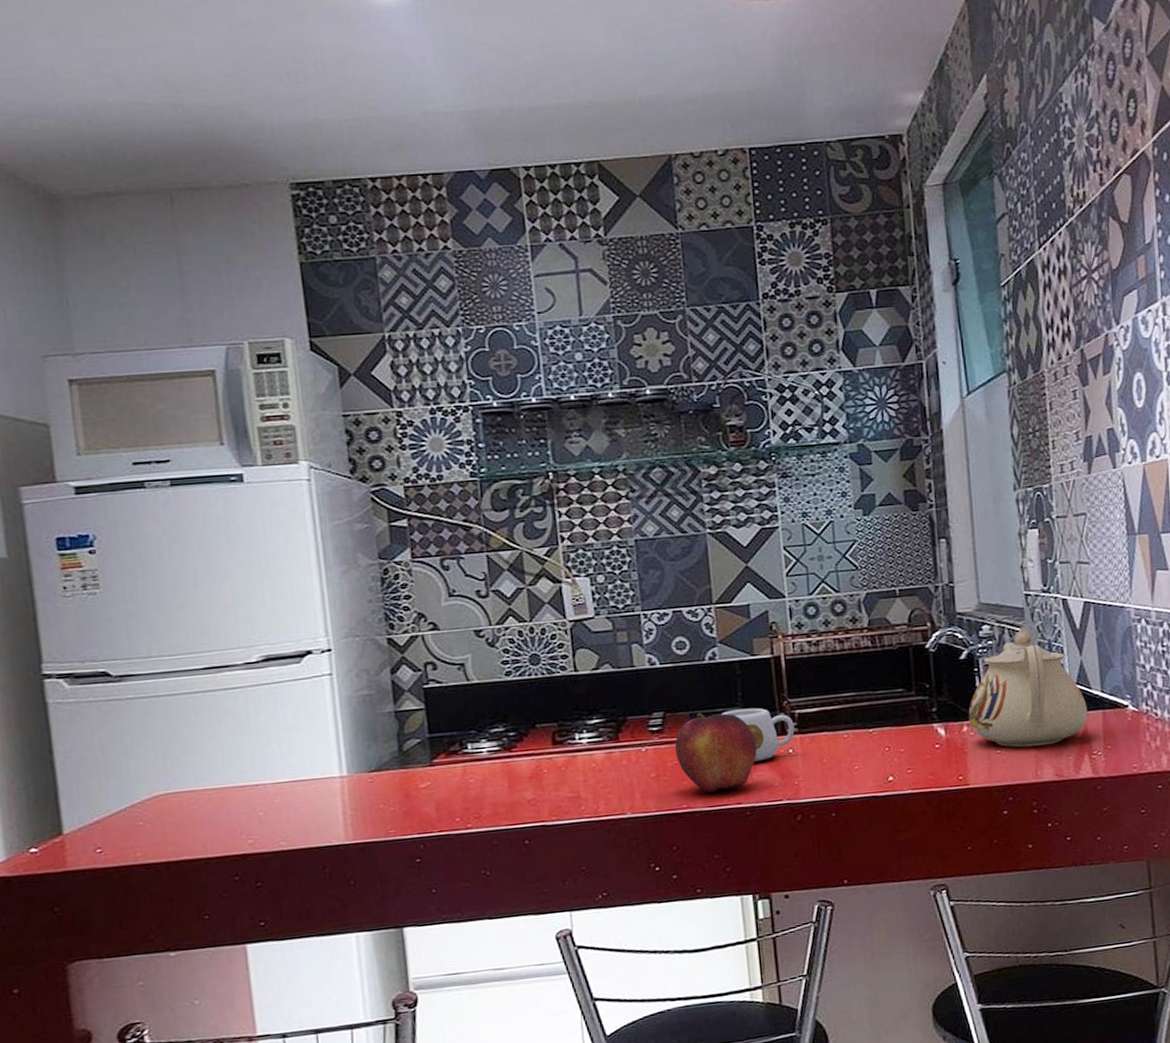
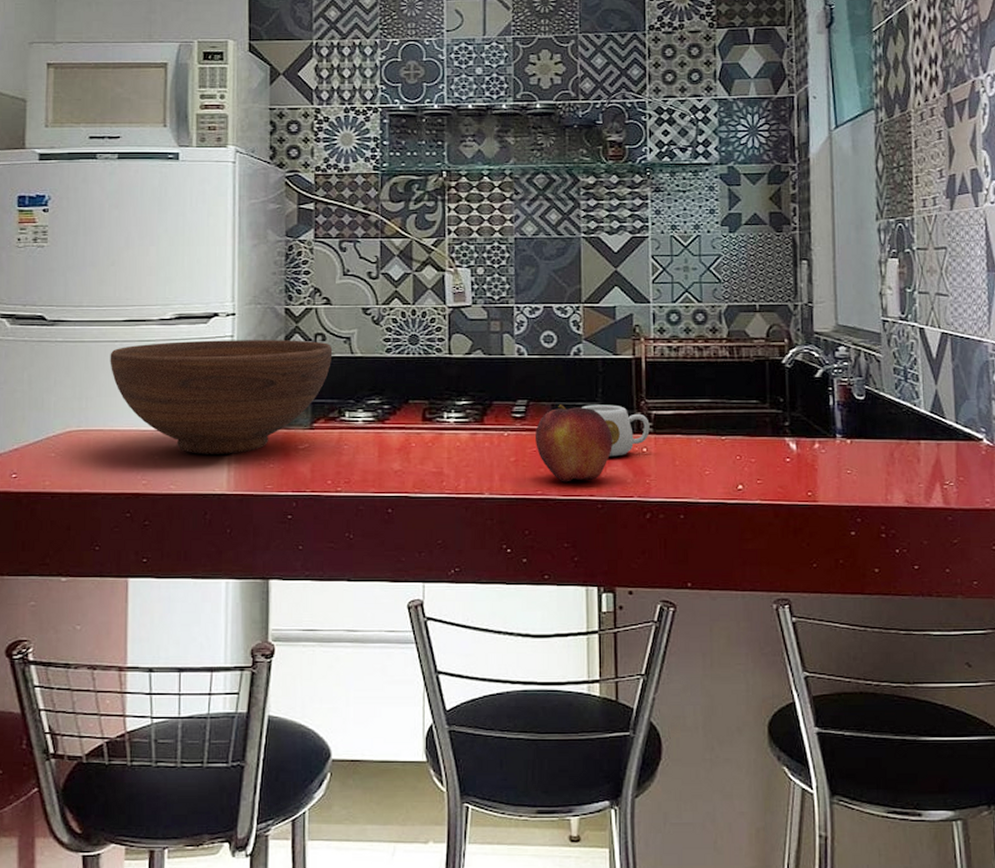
fruit bowl: none [192,671,447,806] -> present [110,340,333,454]
teapot: present [968,627,1088,747] -> none [820,352,941,470]

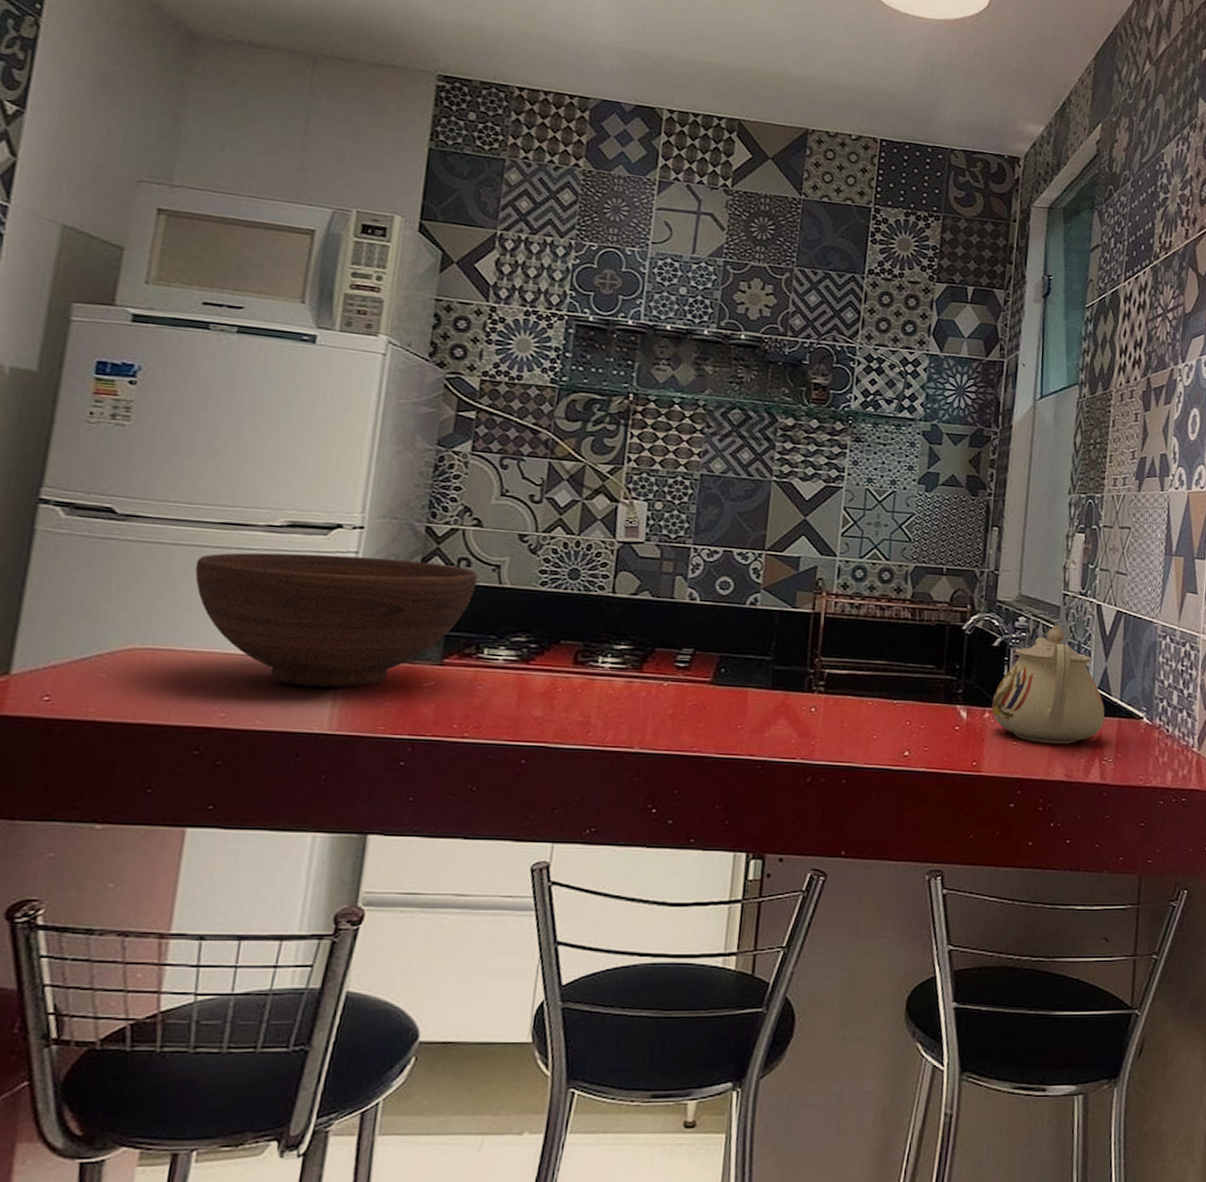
fruit: present [536,403,612,482] -> none [697,655,781,740]
mug: present [582,404,650,457] -> none [752,658,822,715]
teapot: none [820,352,941,470] -> present [991,625,1105,744]

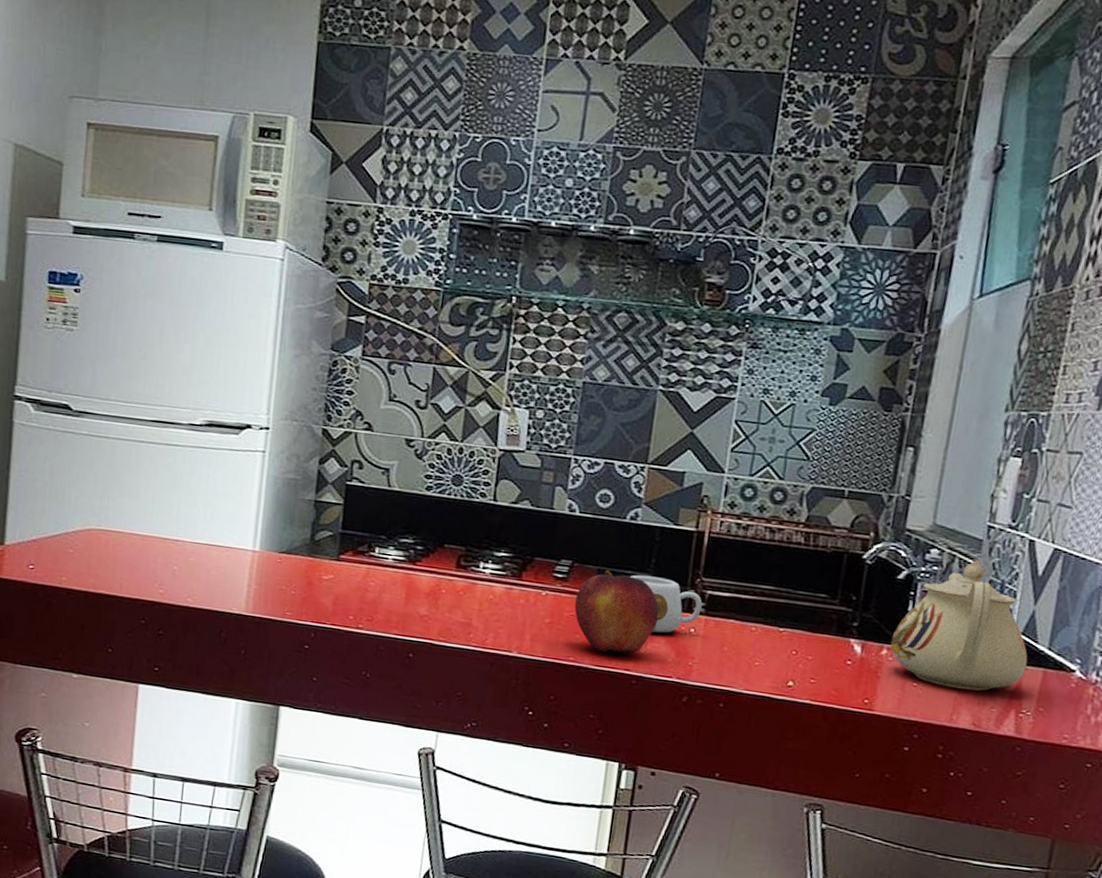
fruit bowl: present [195,552,478,688] -> none [134,448,369,575]
fruit: none [697,655,781,740] -> present [574,569,660,654]
mug: none [752,658,822,715] -> present [630,574,703,633]

